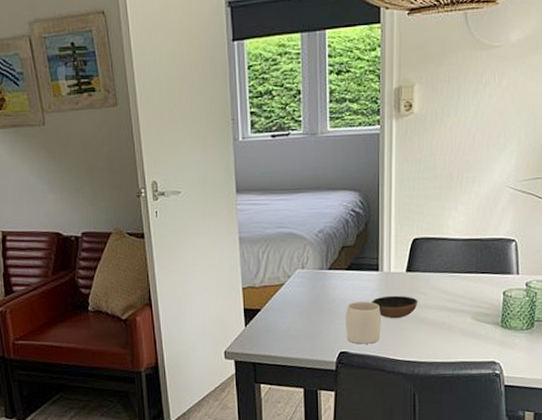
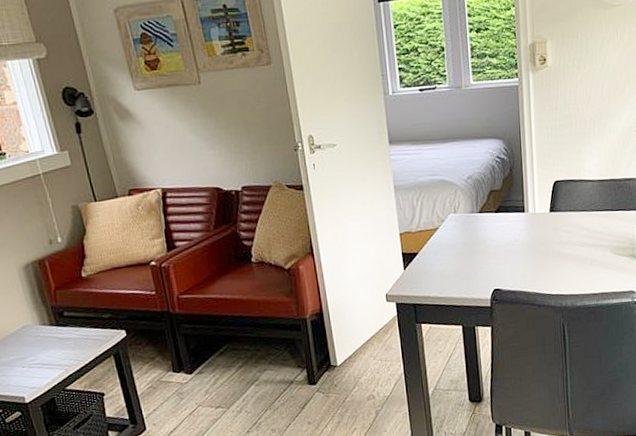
mug: present [346,301,382,344] -> none [497,241,530,281]
bowl: present [372,295,418,319] -> none [520,234,562,256]

